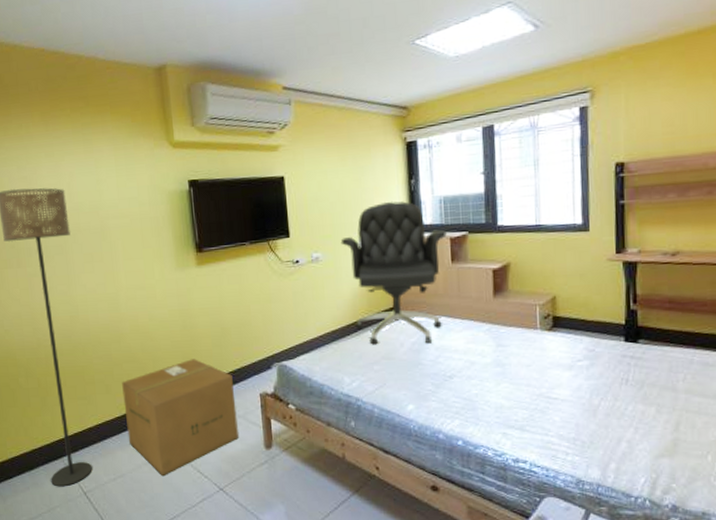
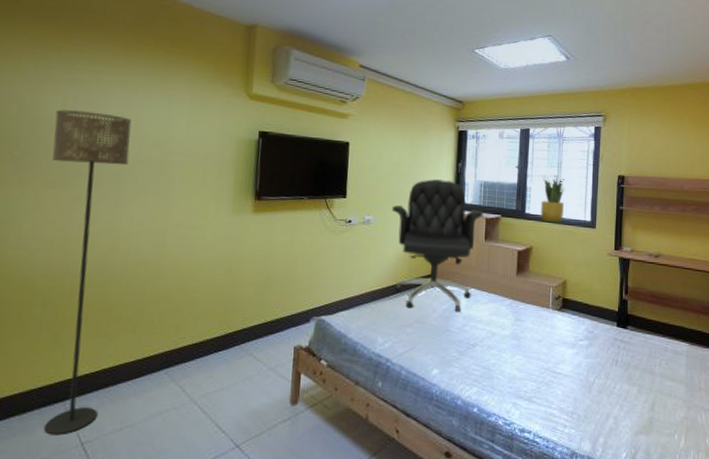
box: present [122,359,239,477] -> none [145,305,270,429]
planter: none [515,174,546,232] -> present [541,175,565,222]

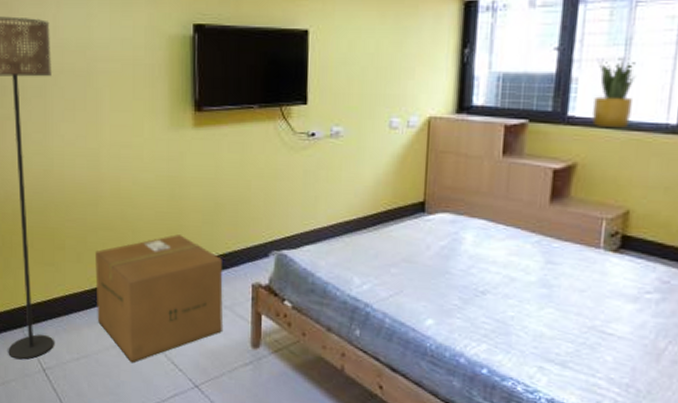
box: none [145,305,270,429] -> present [95,234,223,363]
office chair: present [391,178,483,312] -> none [368,72,501,250]

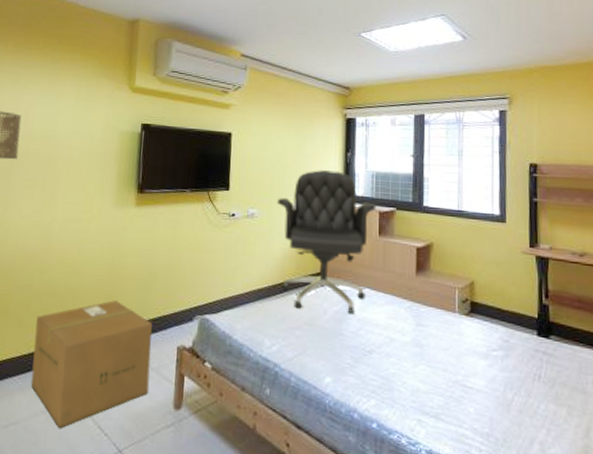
office chair: none [368,72,501,250] -> present [277,169,376,314]
planter: present [592,57,636,128] -> none [441,164,468,216]

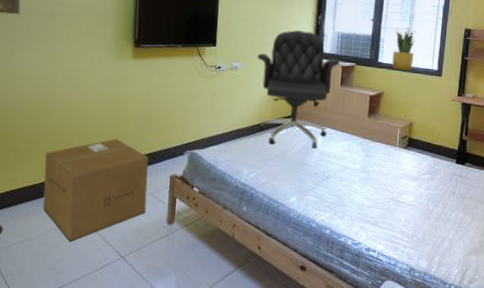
planter: none [441,164,468,216] -> present [392,27,416,71]

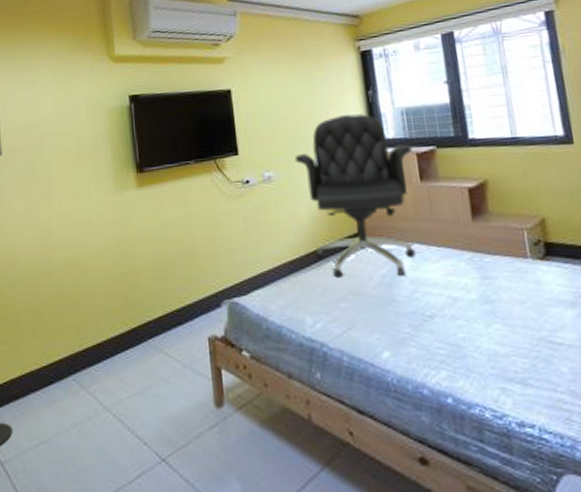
box: present [43,139,149,242] -> none [51,295,184,443]
planter: present [392,27,416,71] -> none [483,82,524,146]

